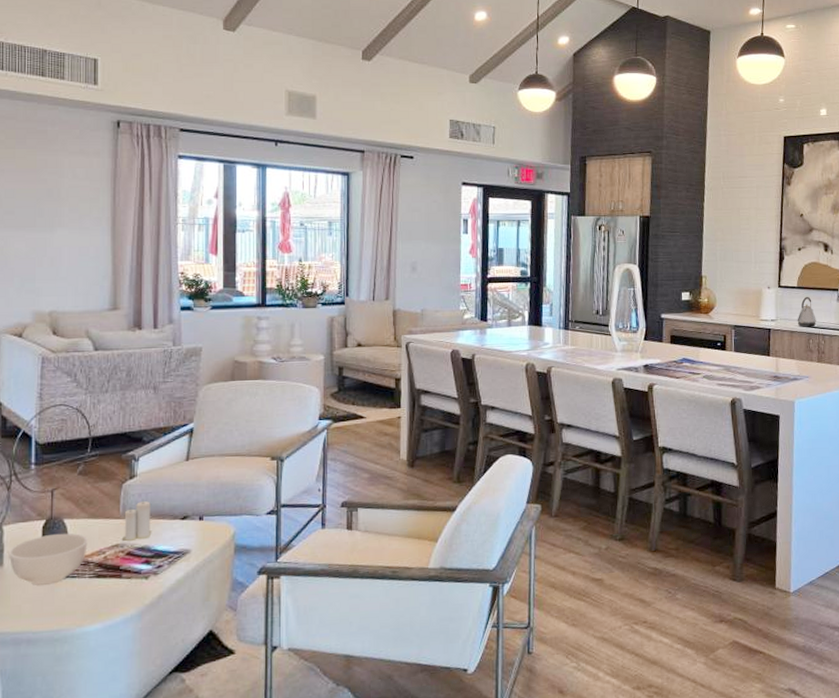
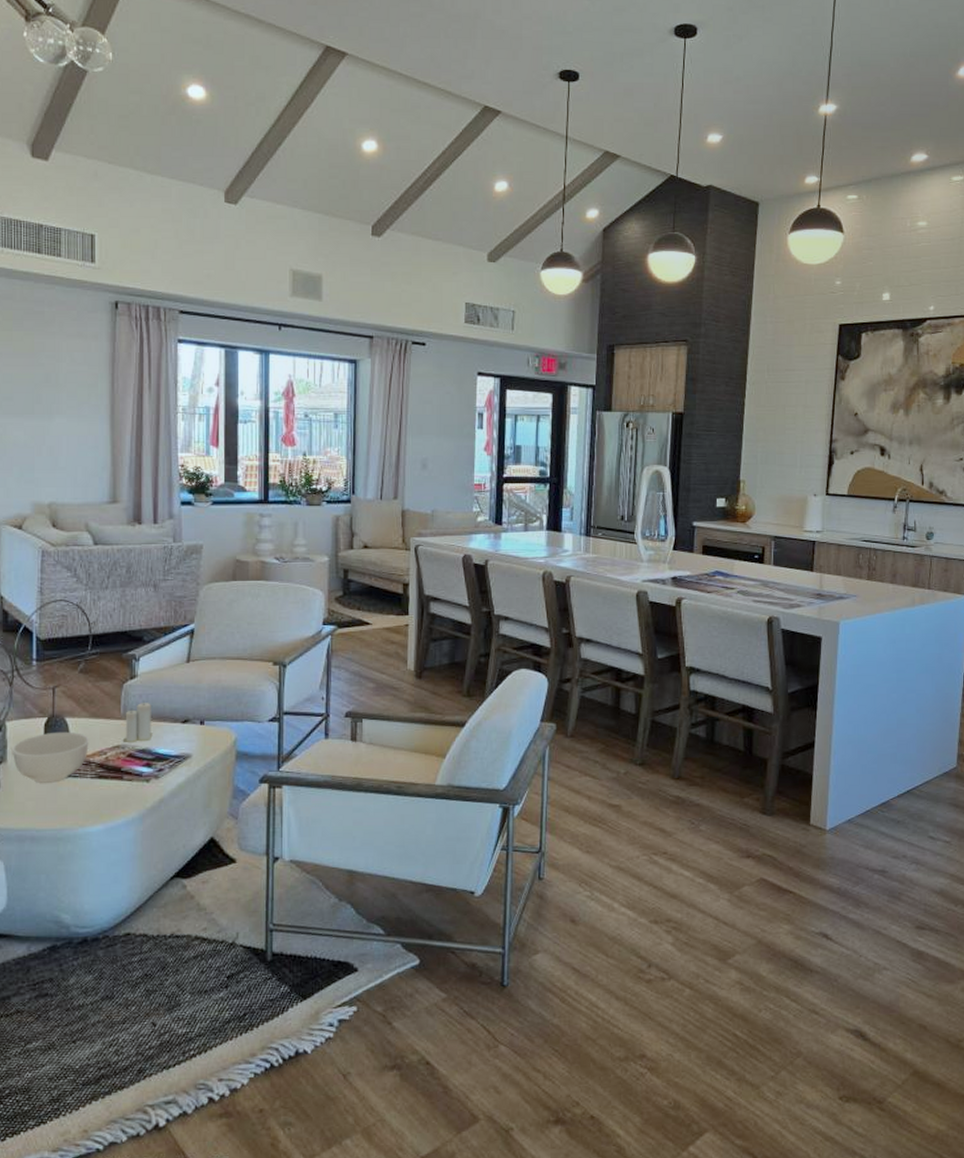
kettle: present [797,297,816,327] -> none [846,507,868,540]

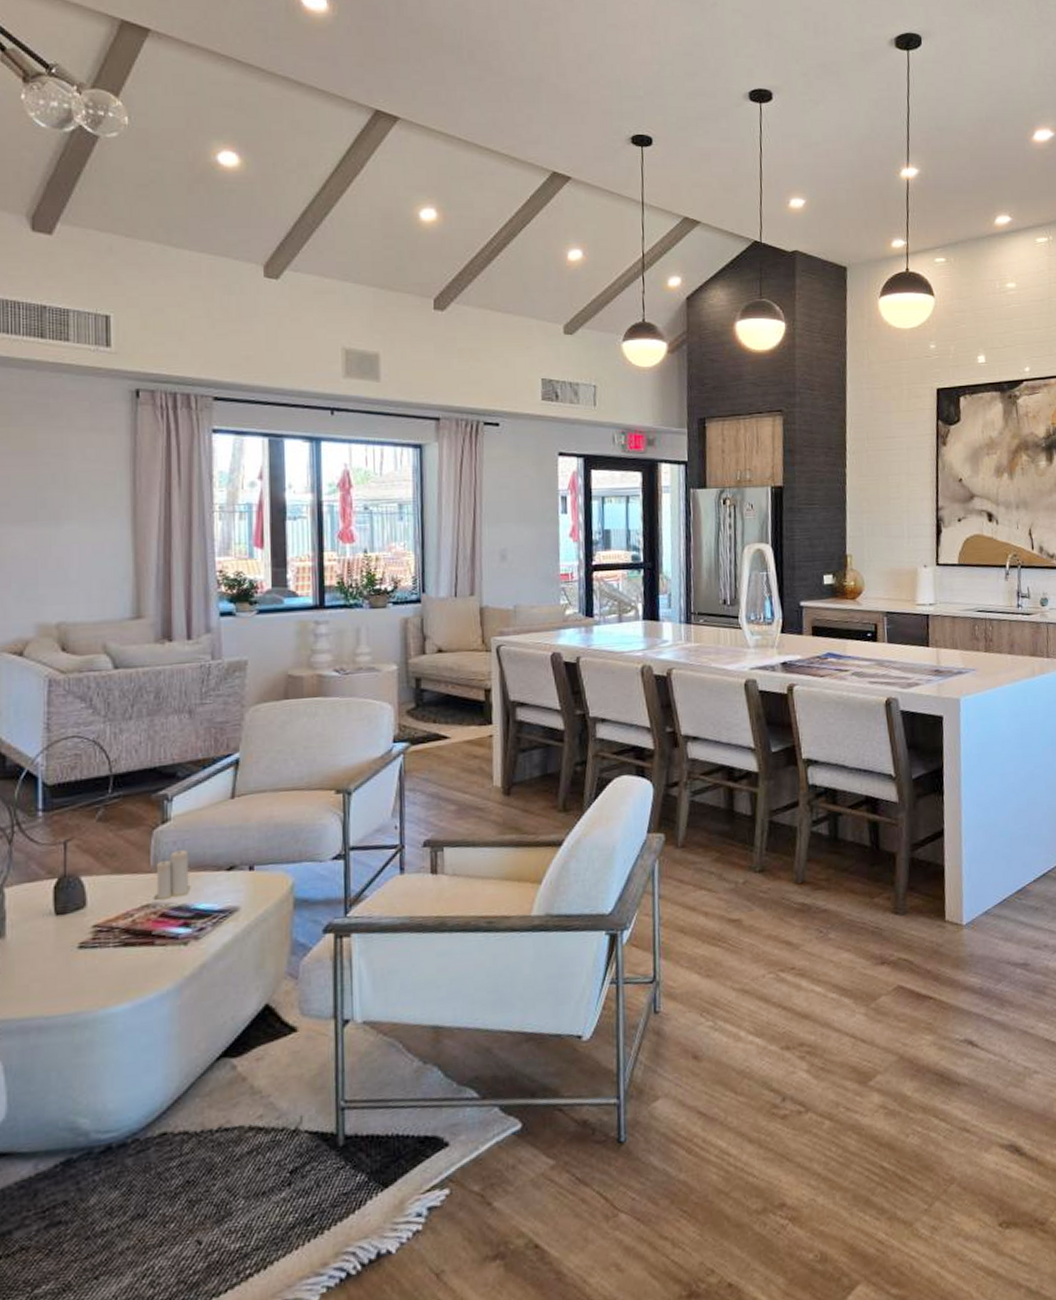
bowl: present [11,731,89,783] -> none [11,893,111,960]

